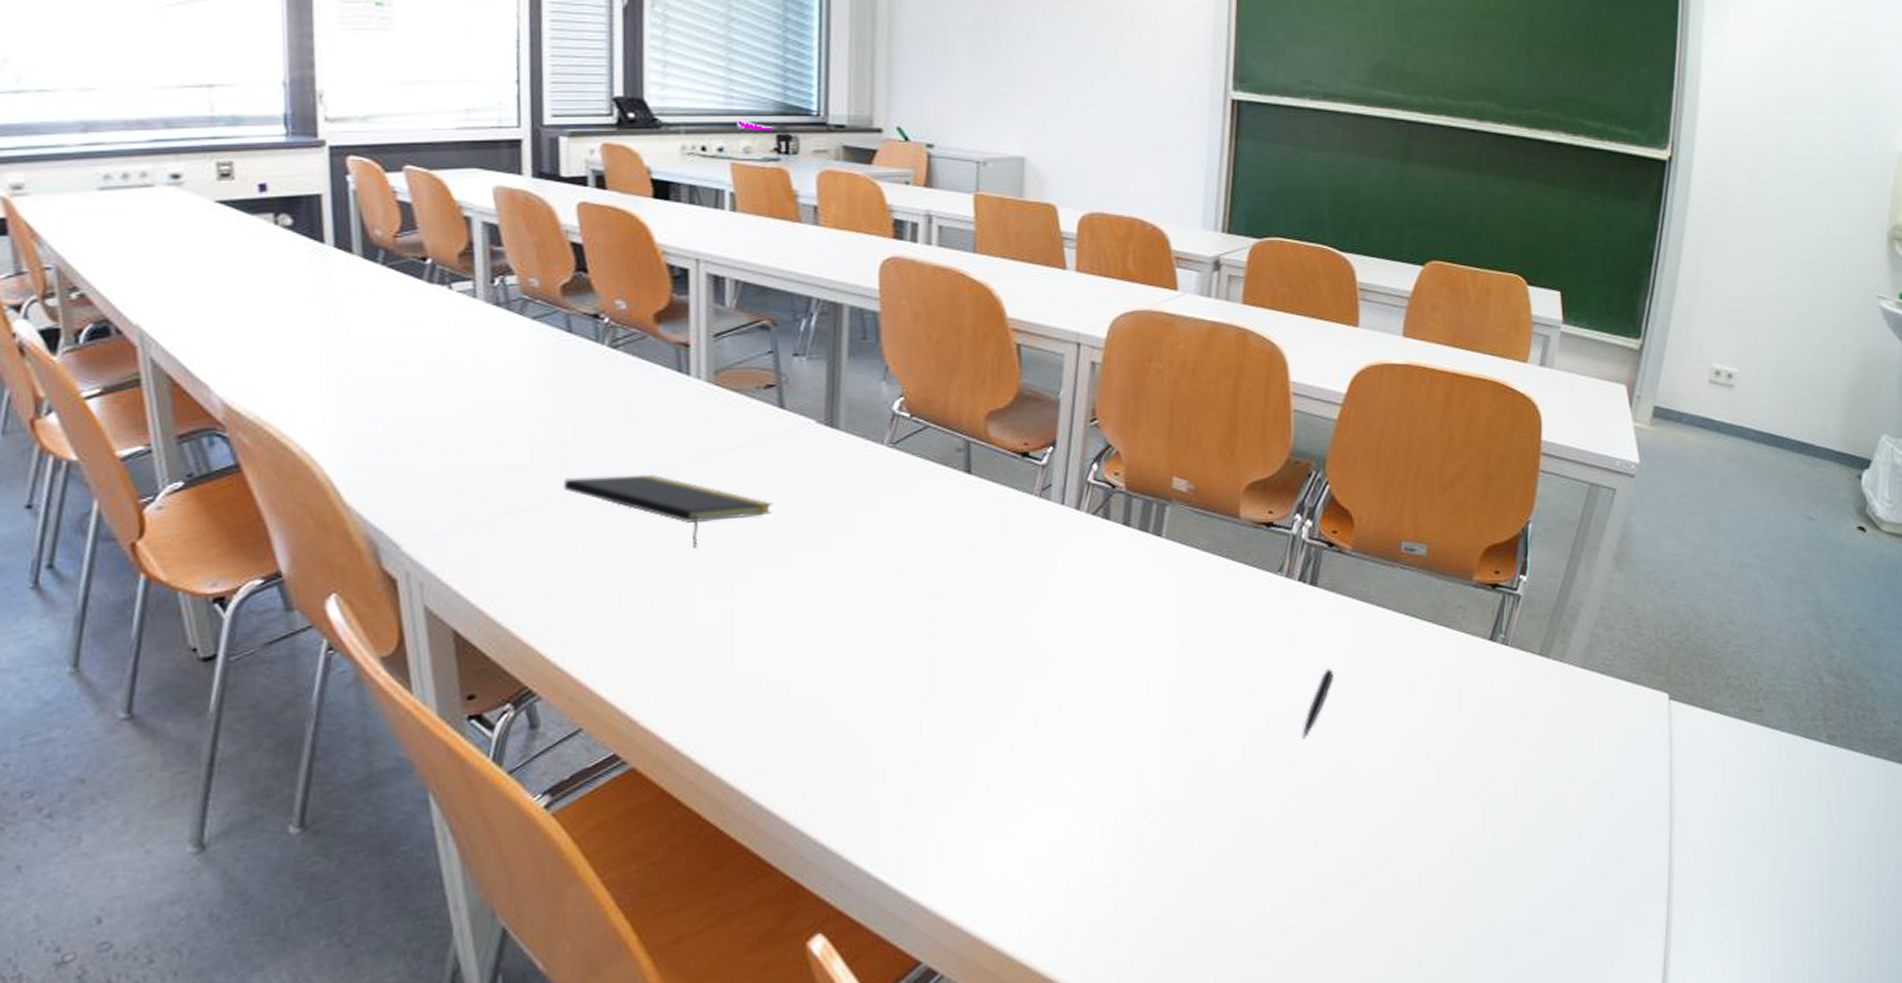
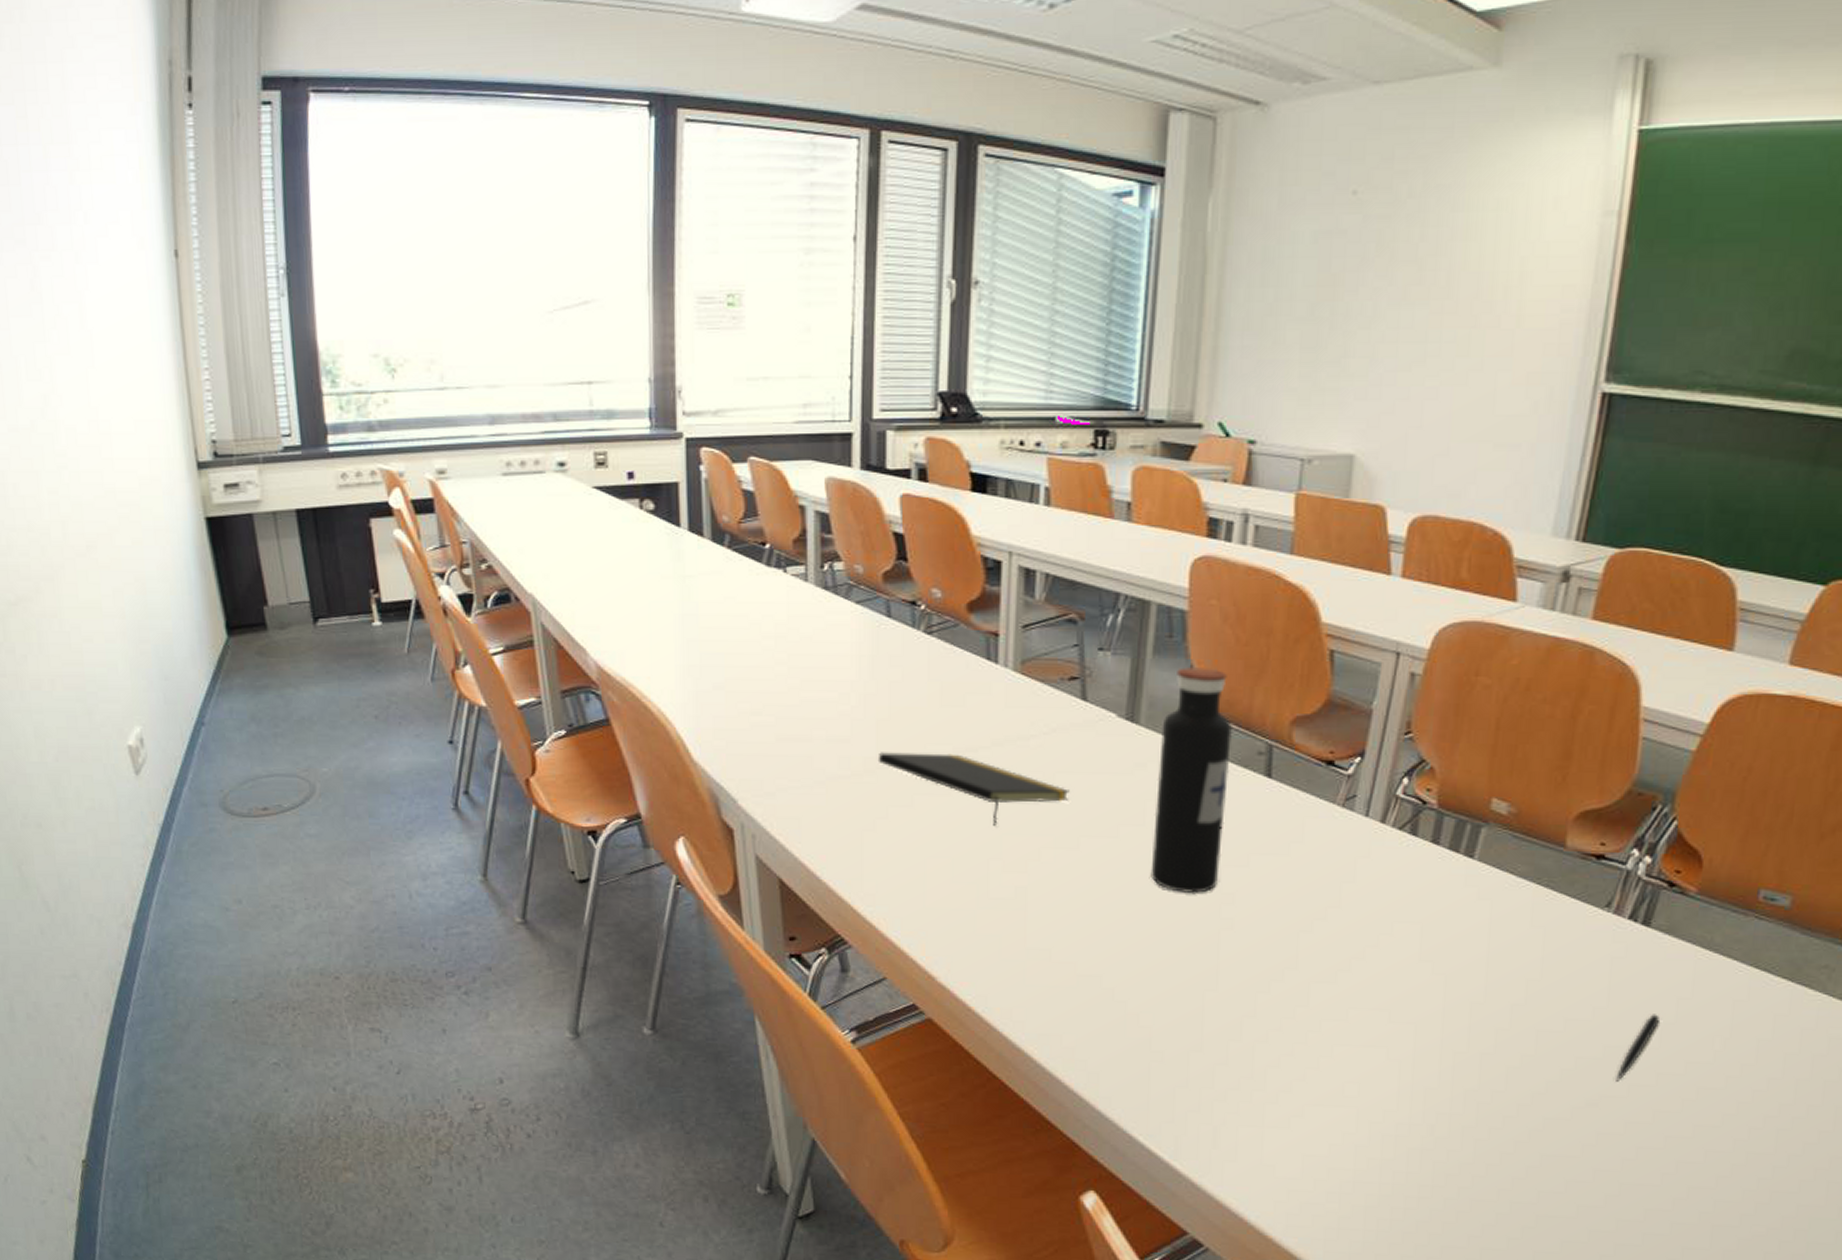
water bottle: none [859,368,932,600] -> present [1150,667,1233,894]

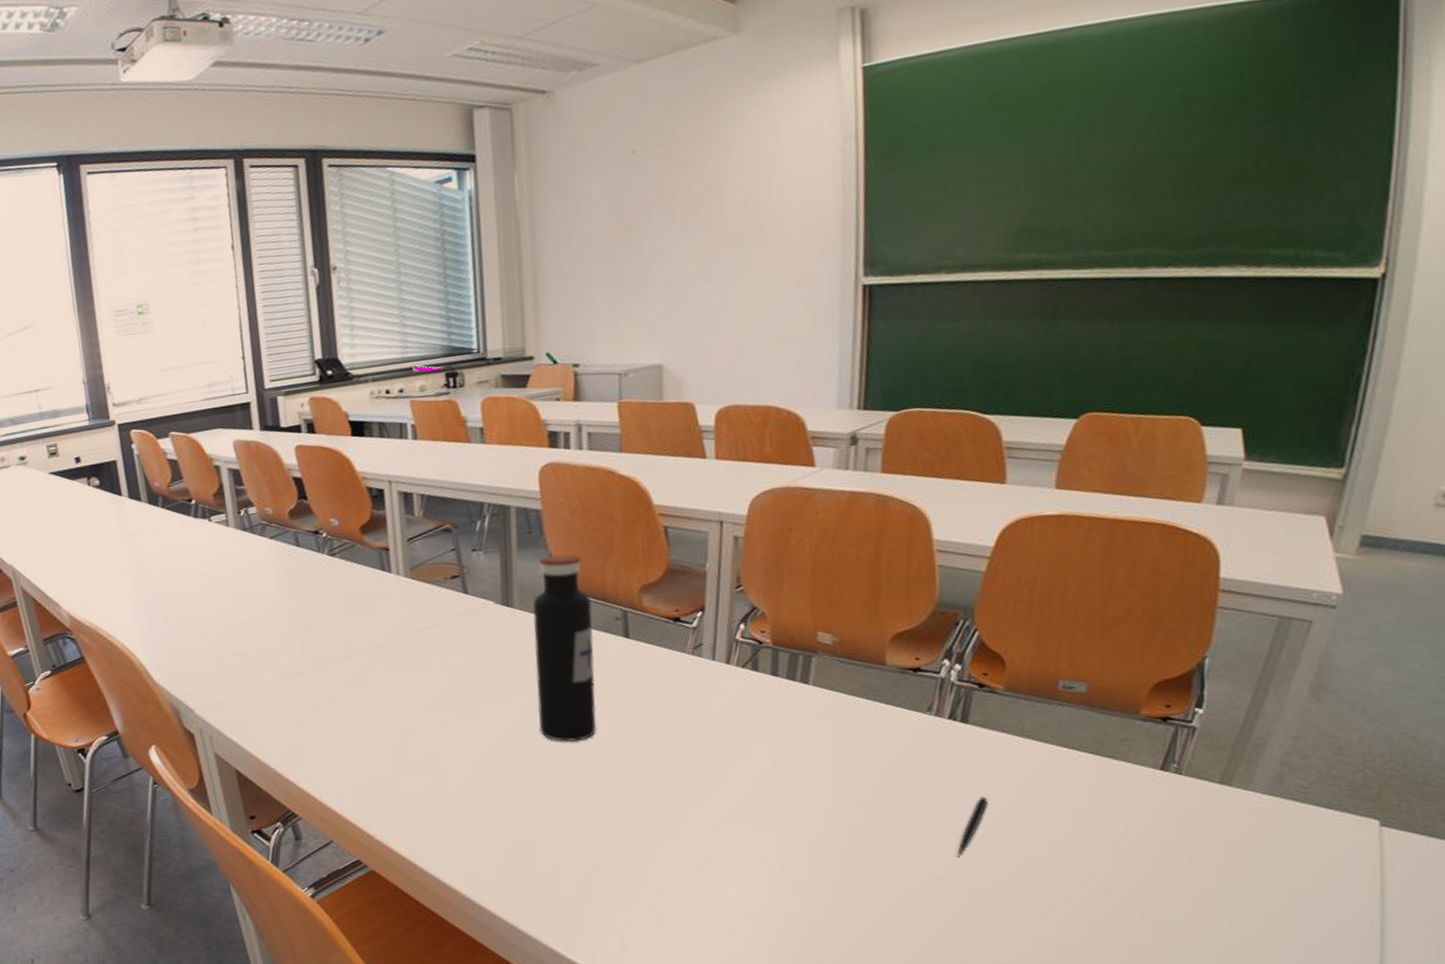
notepad: present [877,752,1070,826] -> none [303,651,464,705]

